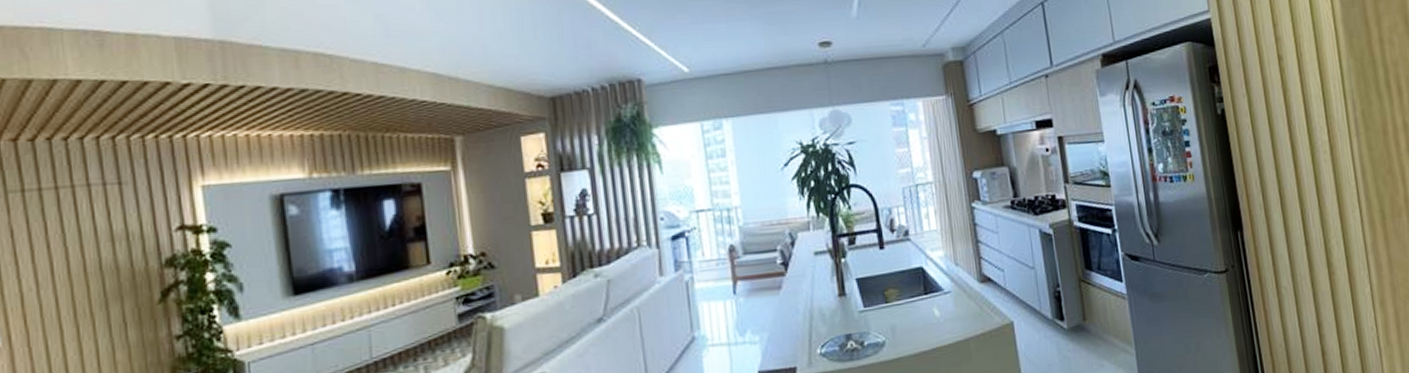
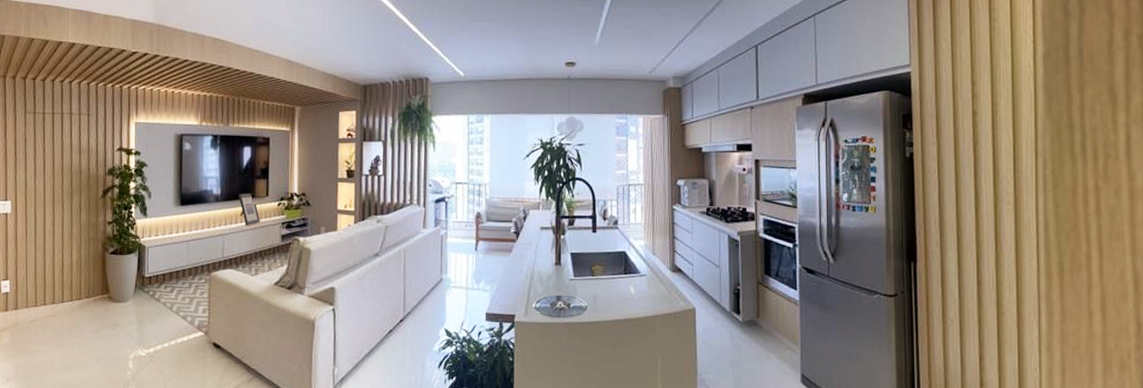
picture frame: none [384,263,424,310] -> present [238,193,261,226]

